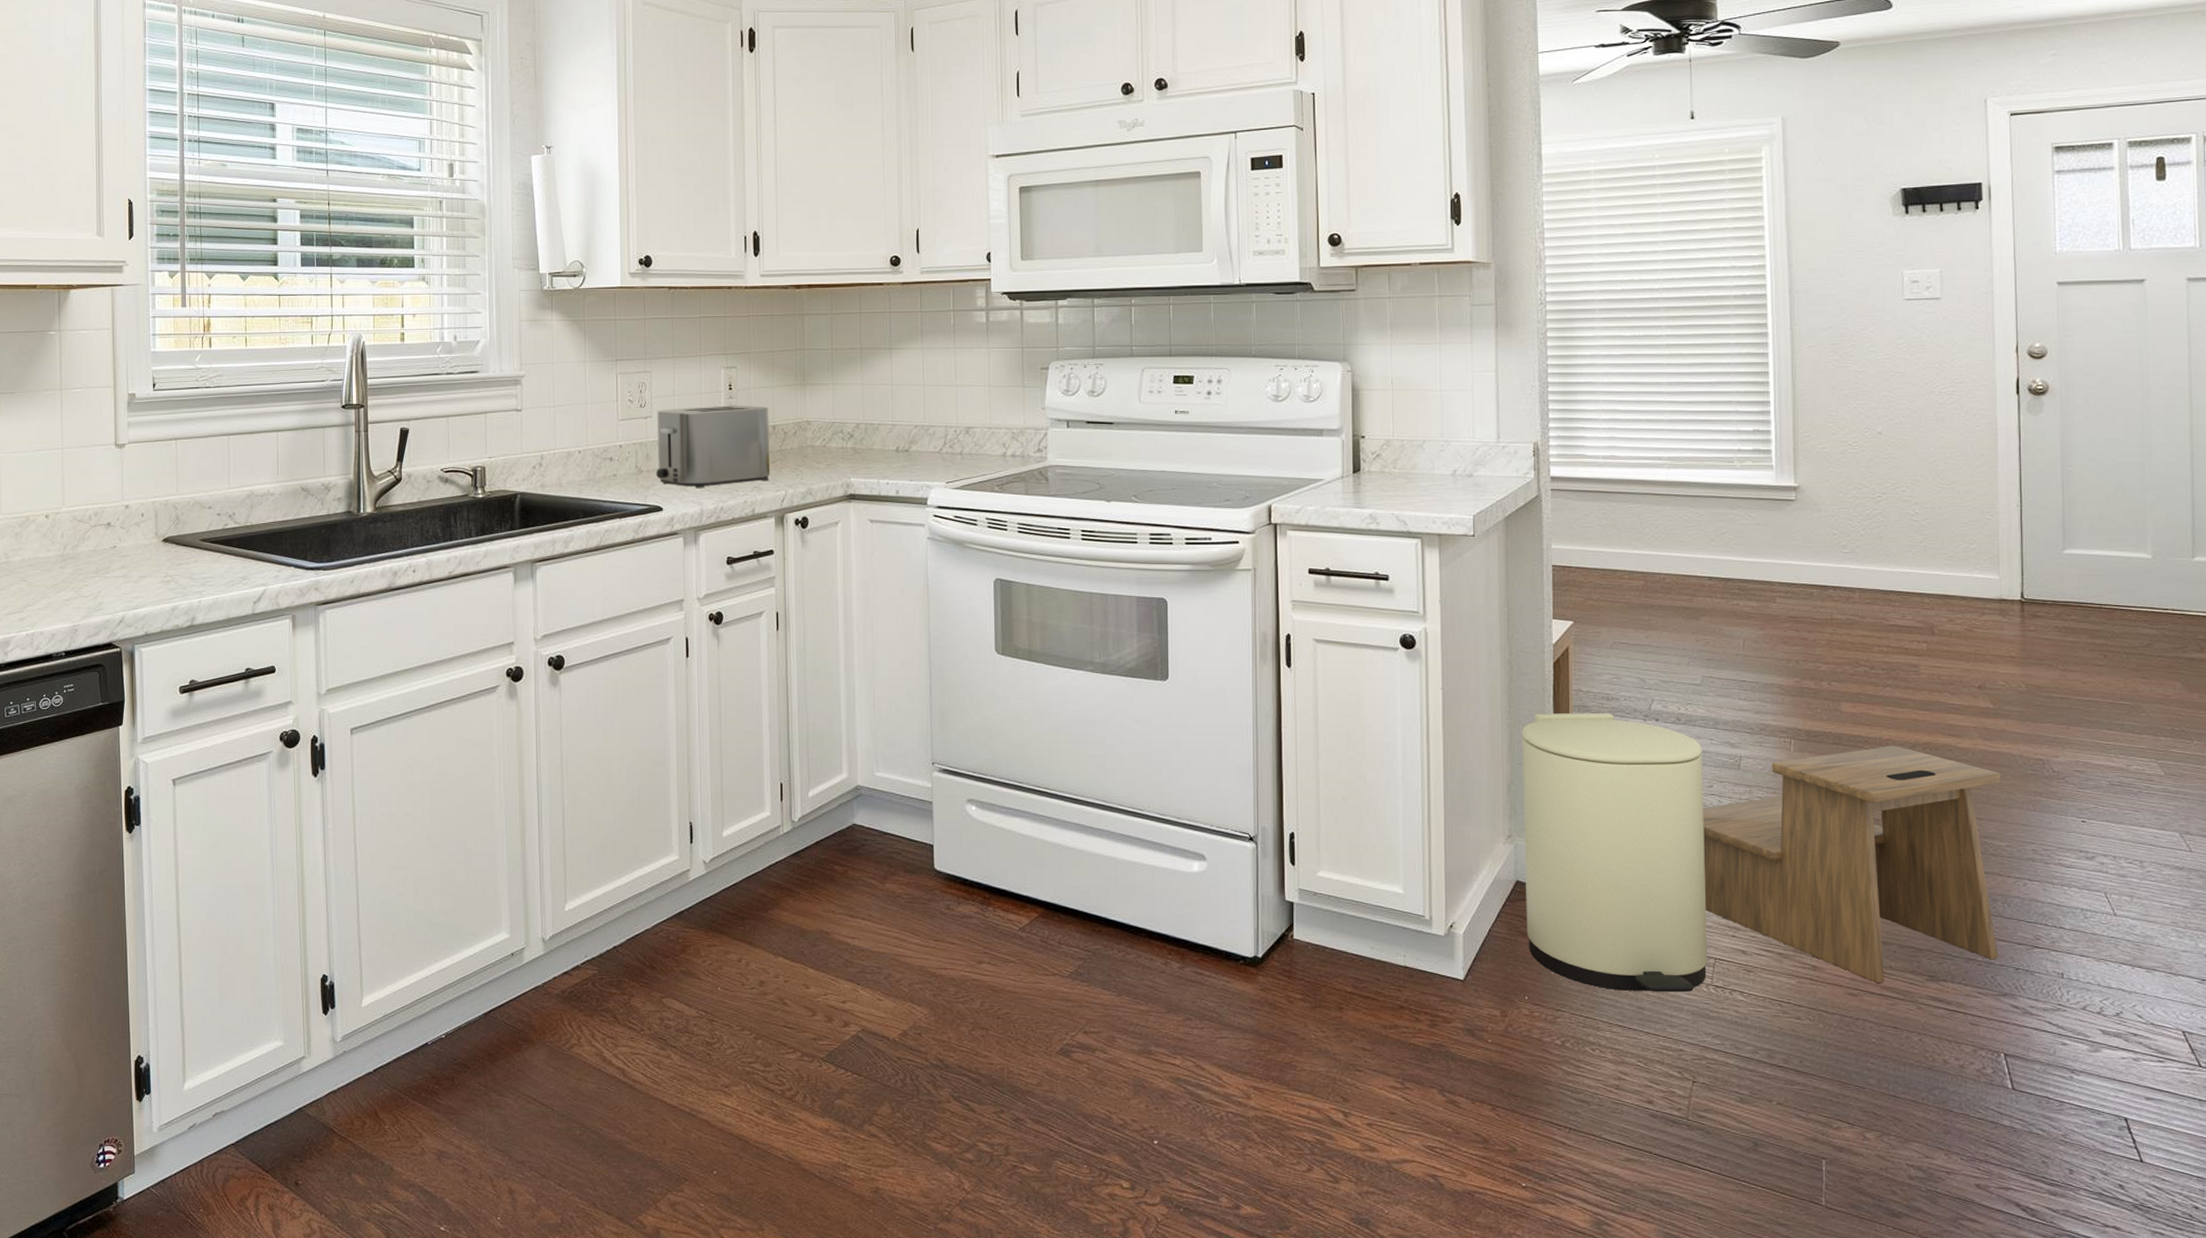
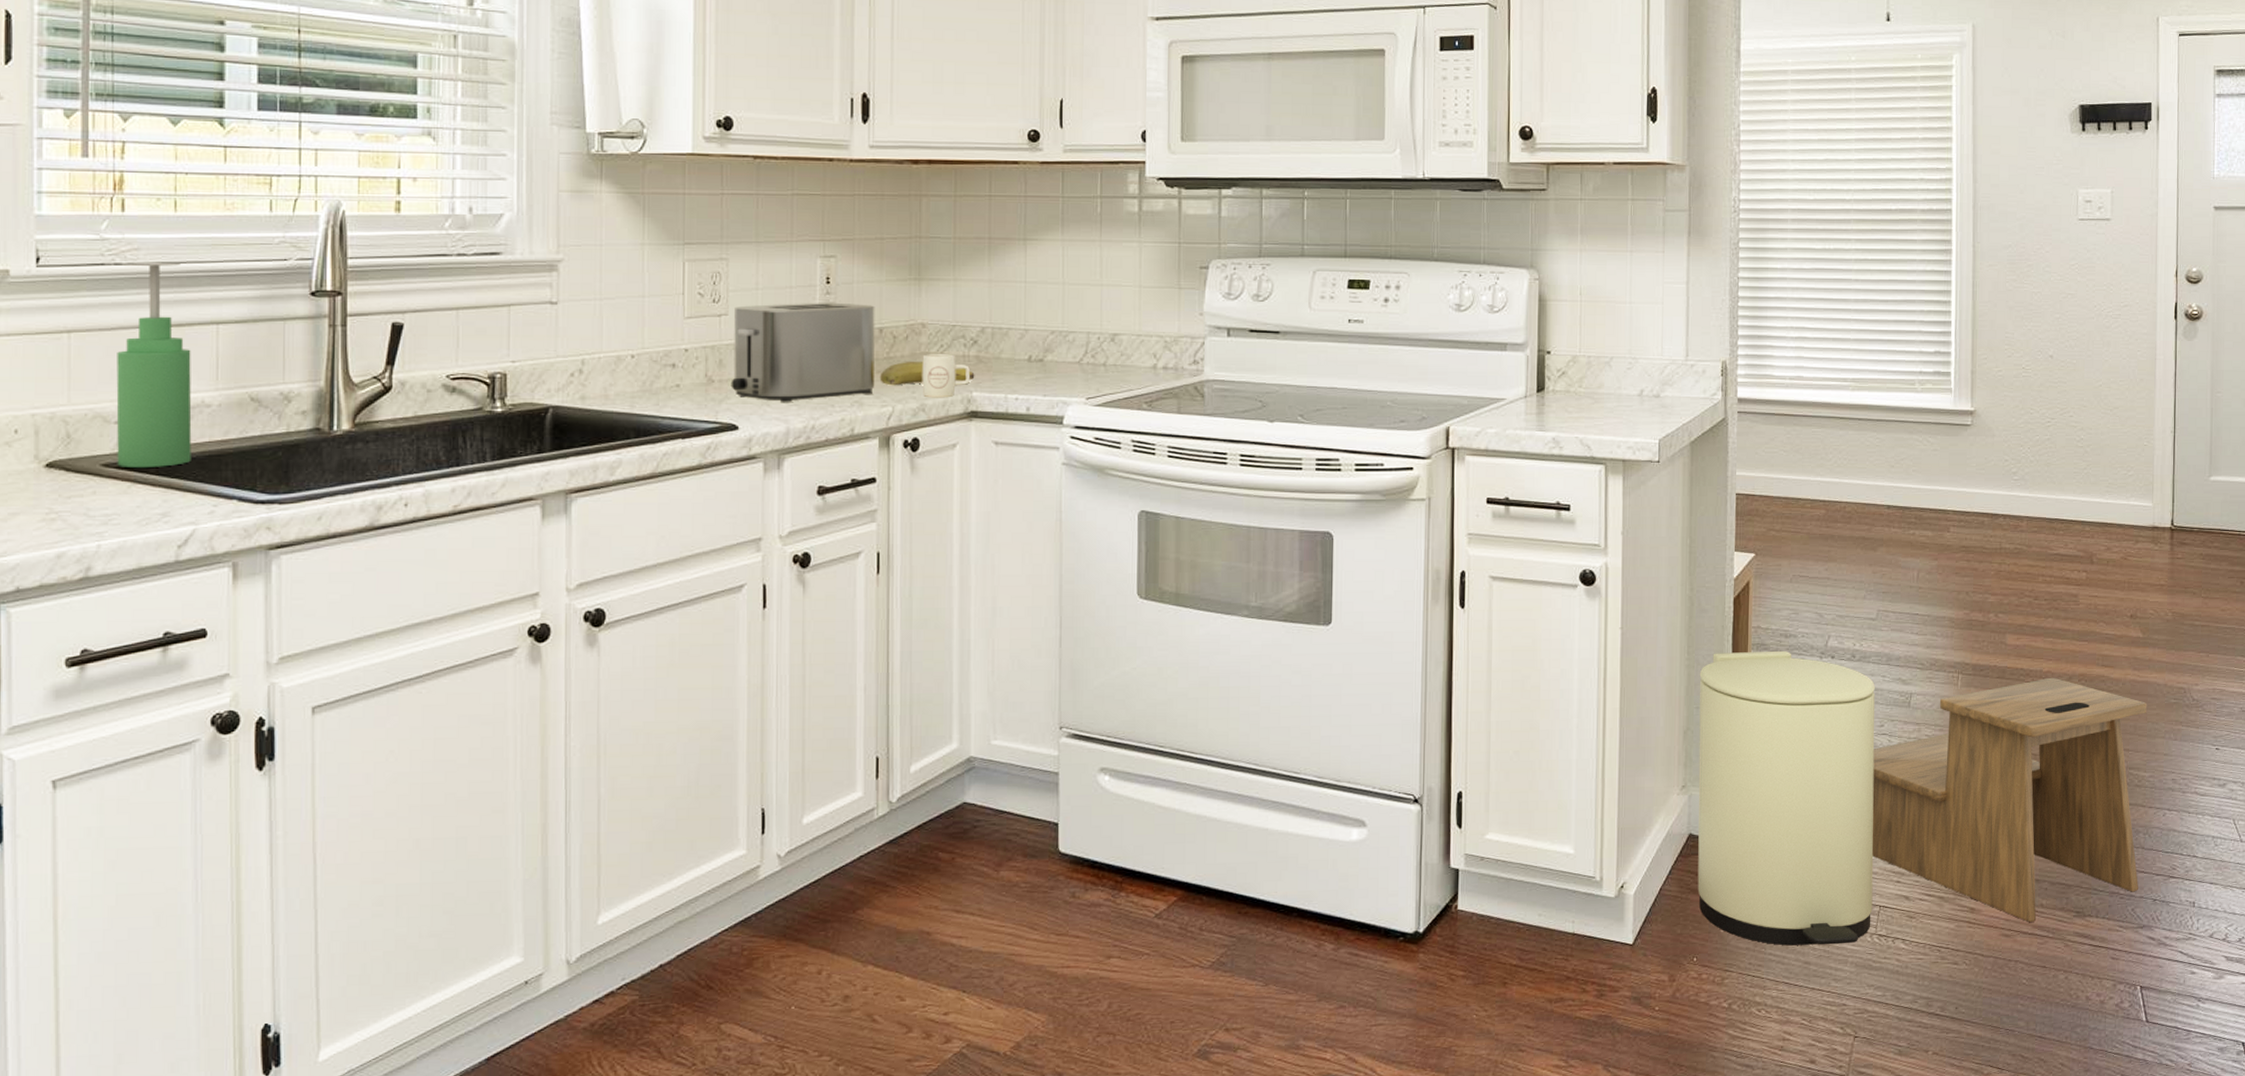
soap dispenser: none [209,385,262,543] -> present [116,262,192,469]
fruit: none [774,452,852,474] -> present [880,361,975,386]
mug: none [808,446,849,483] -> present [922,354,971,398]

